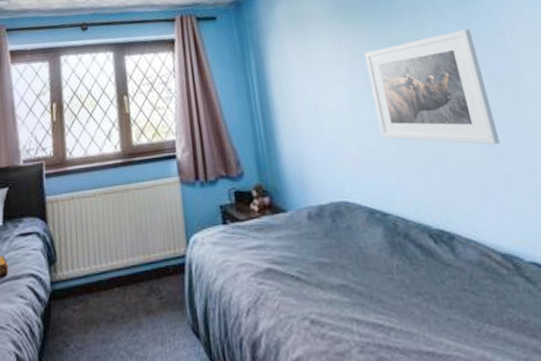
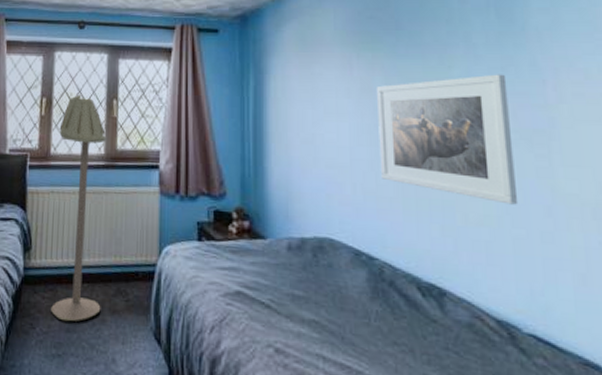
floor lamp: none [73,95,136,332] -> present [51,94,107,322]

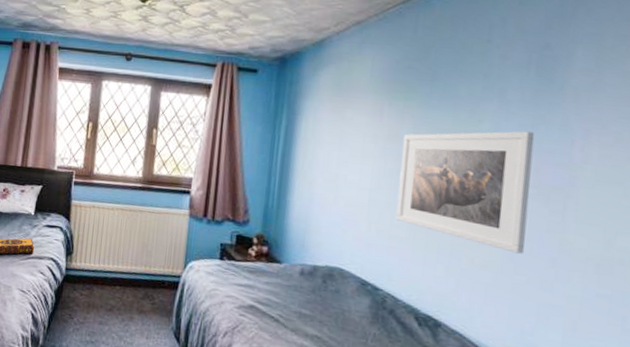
floor lamp: present [51,94,107,322] -> none [87,121,145,317]

